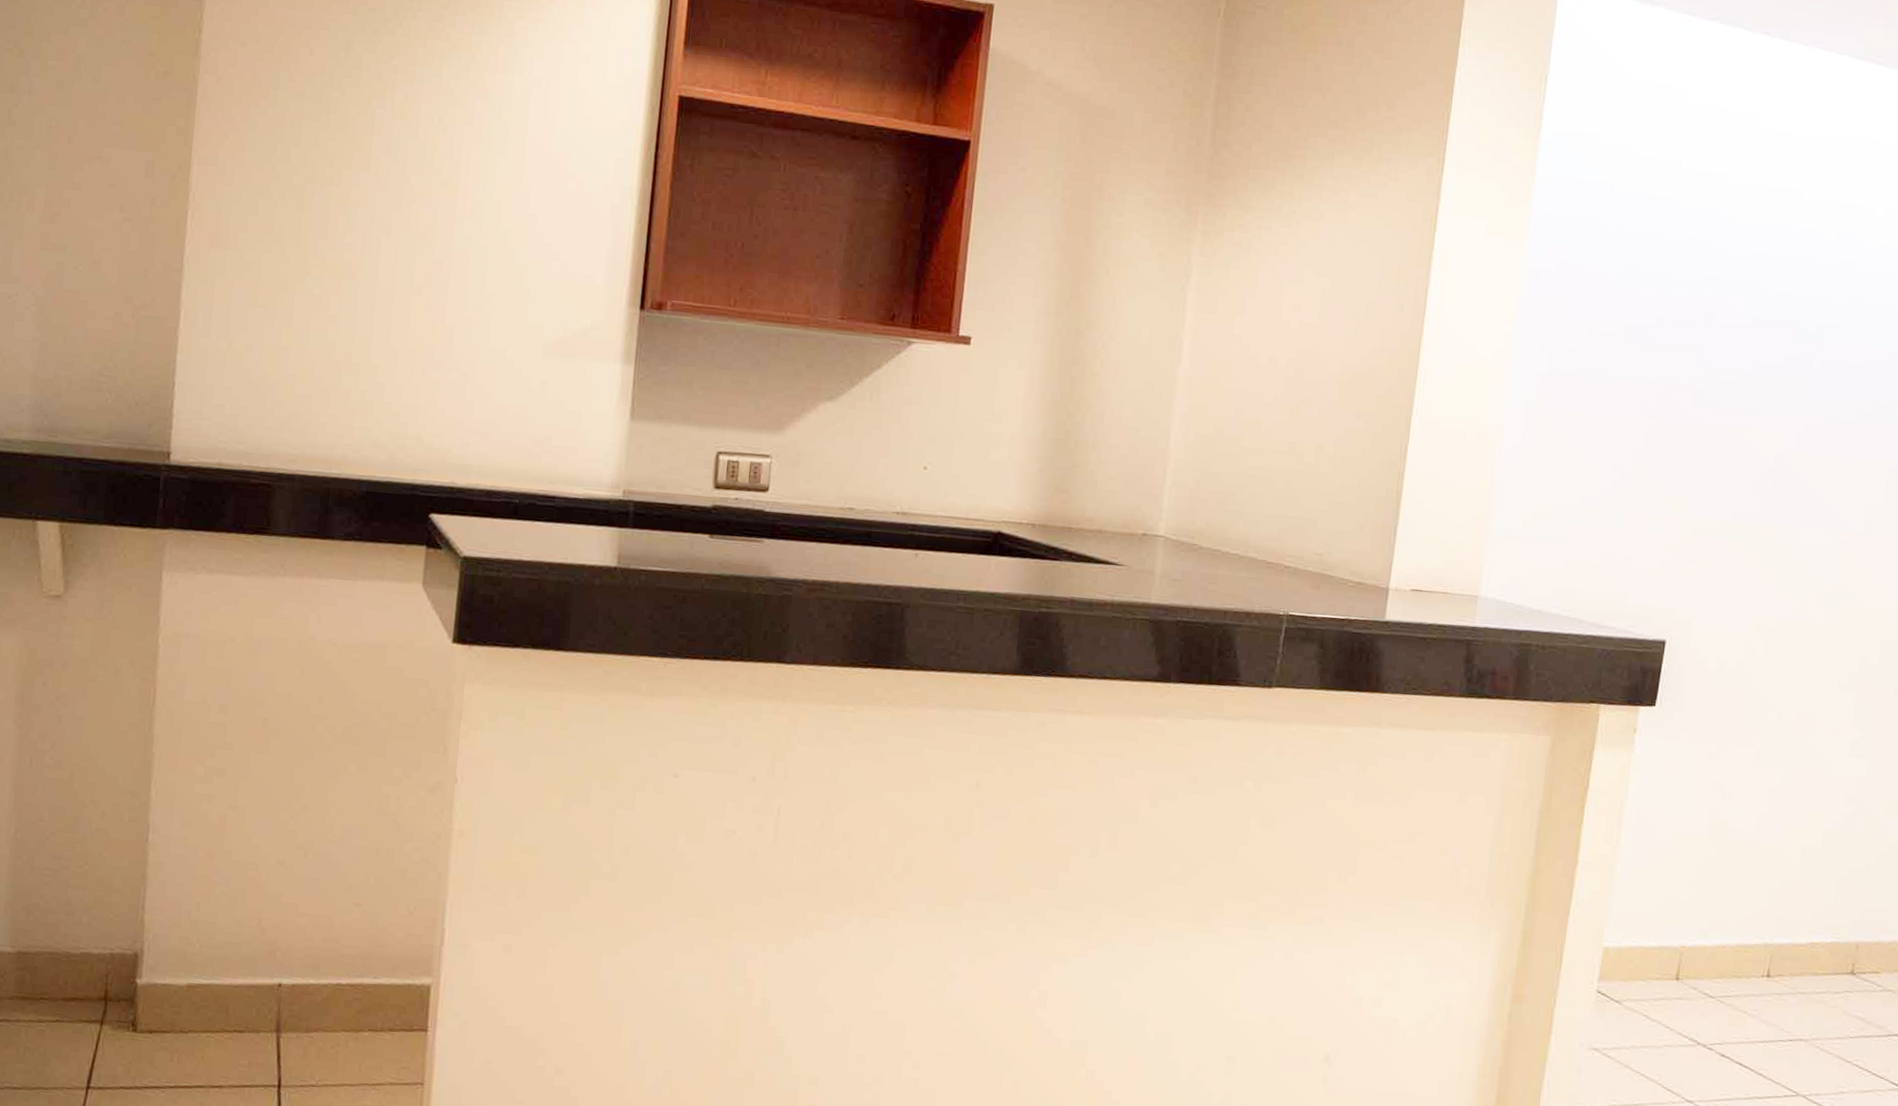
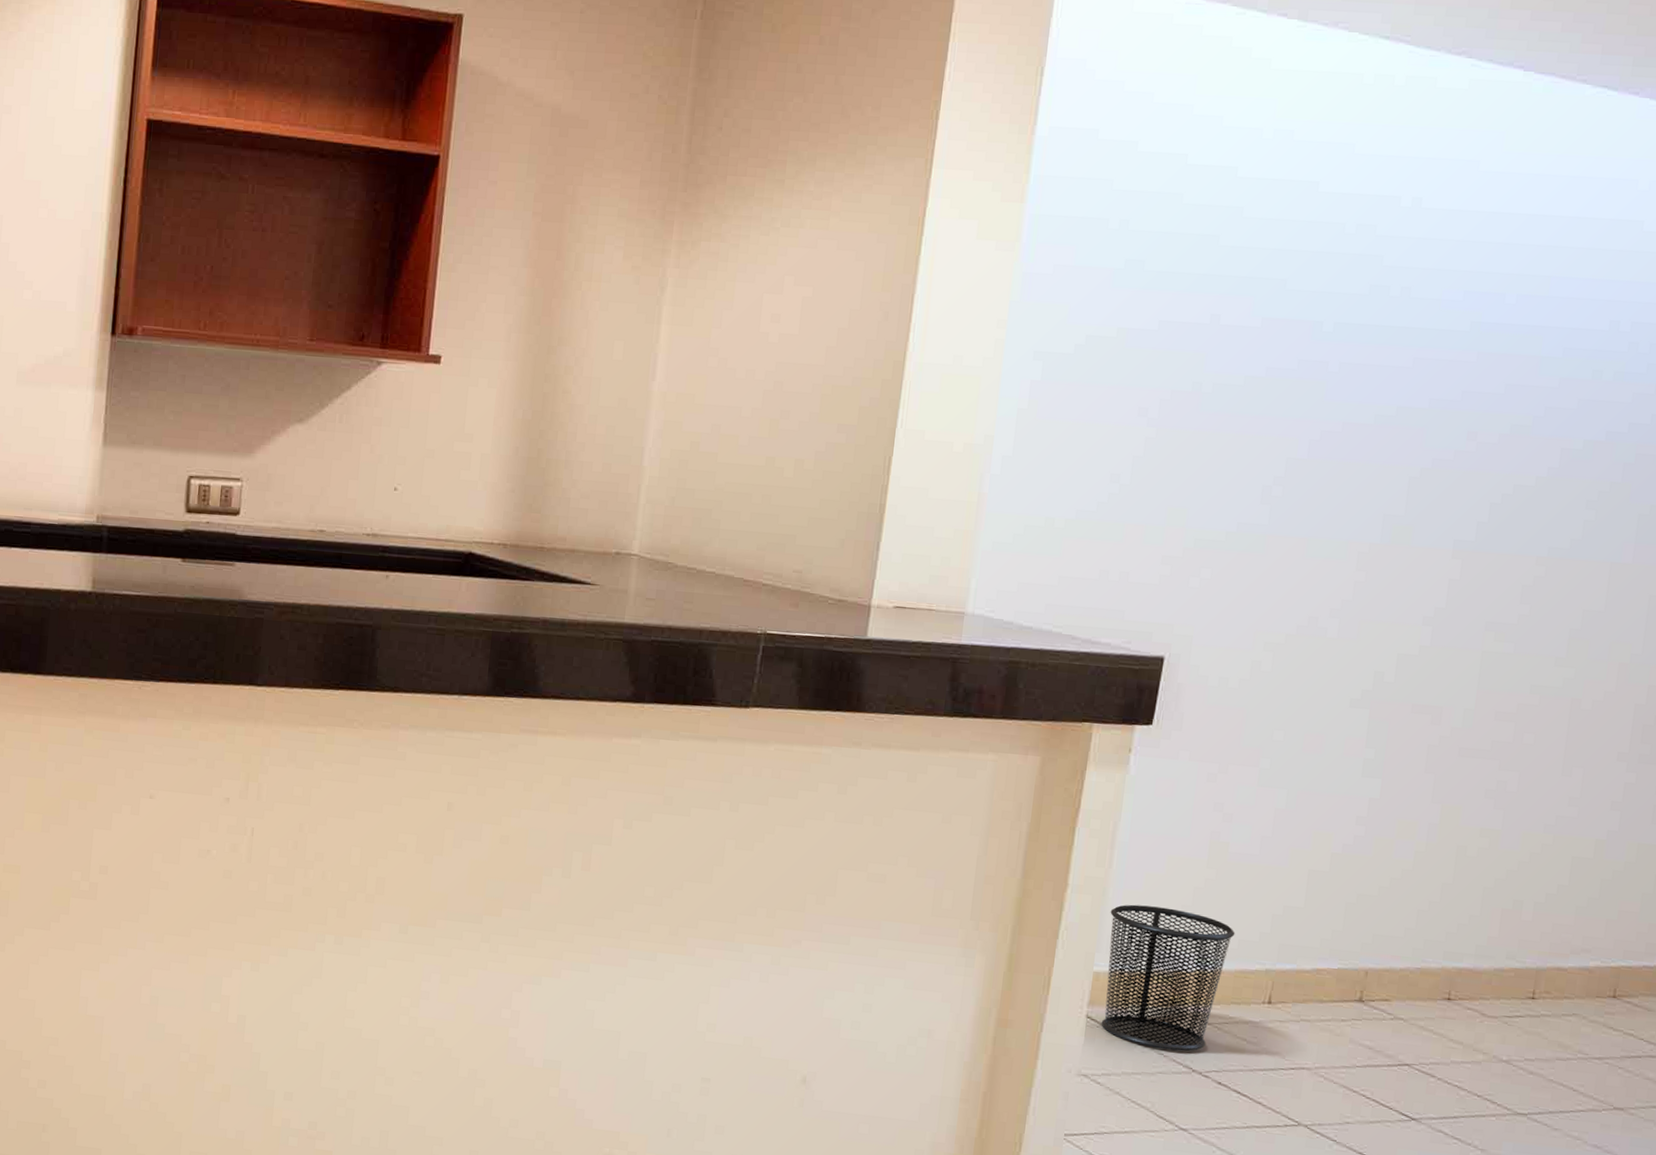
waste bin: none [1611,881,1736,1025] -> present [1101,904,1235,1052]

